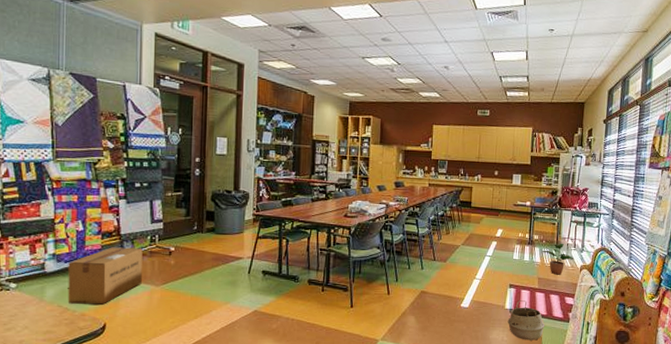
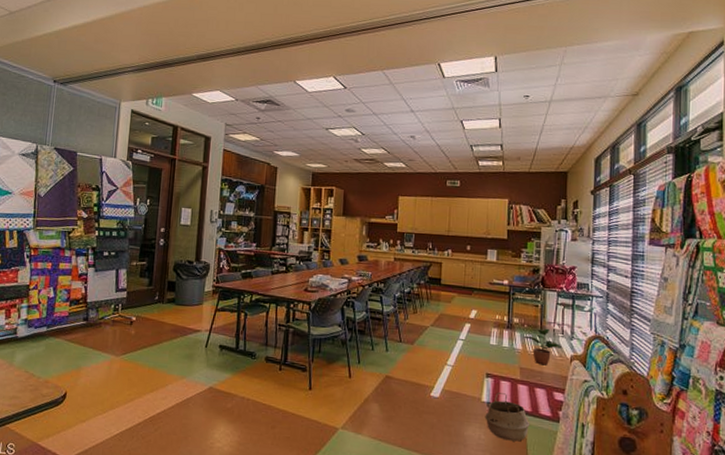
box: present [68,247,143,305] -> none [34,314,106,373]

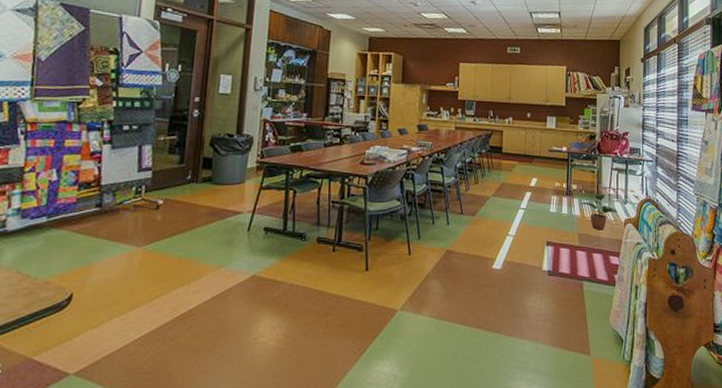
woven basket: present [485,393,530,442] -> none [545,260,589,308]

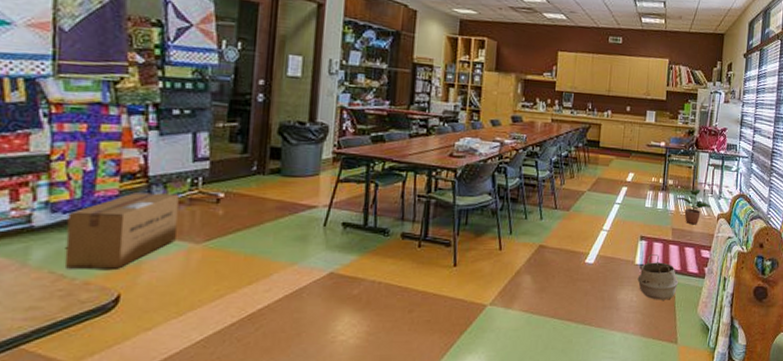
box: none [29,200,125,270] -> present [64,192,179,269]
woven basket: none [545,260,589,308] -> present [637,254,679,300]

